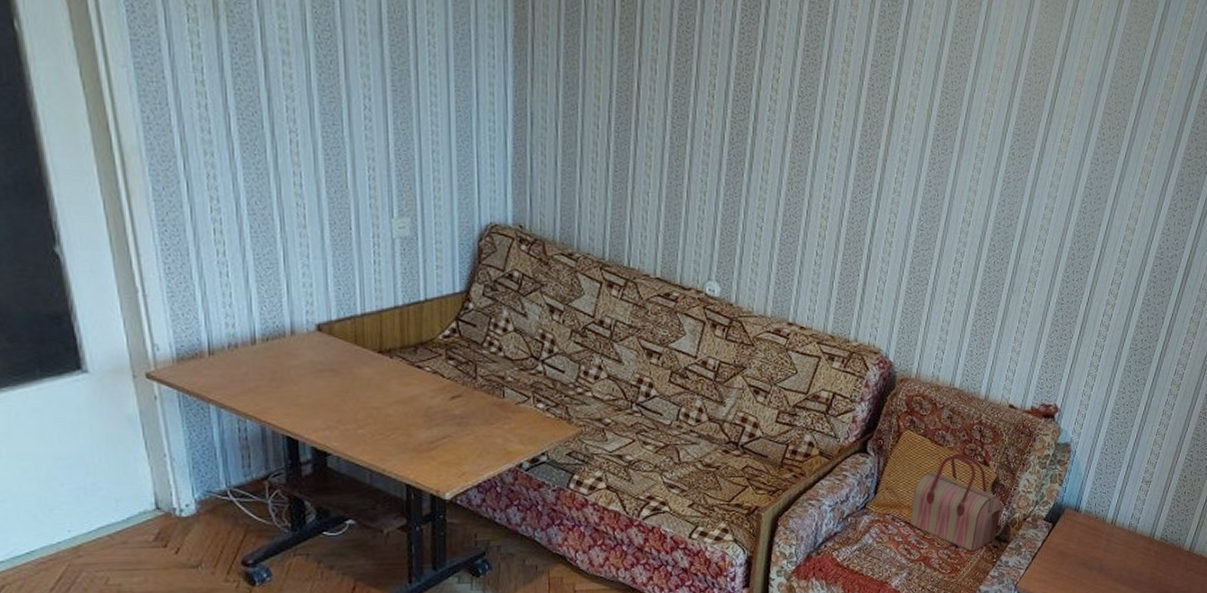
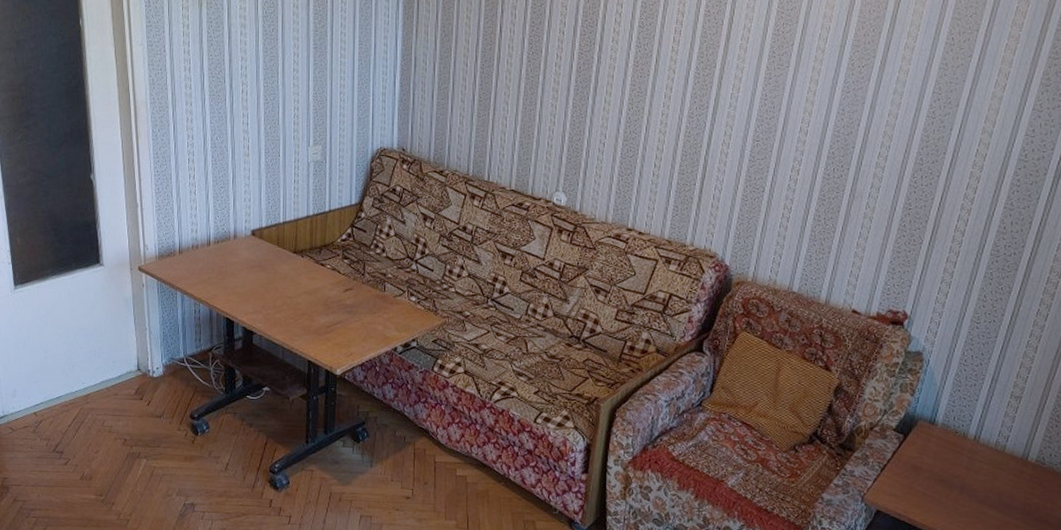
handbag: present [910,453,1002,552] -> none [746,357,845,458]

